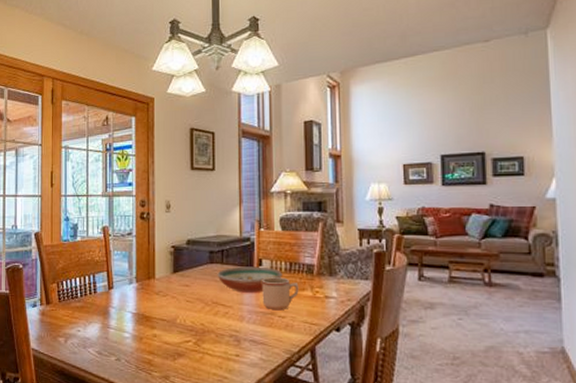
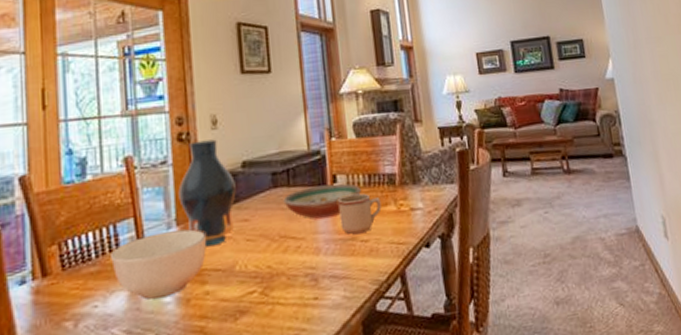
bowl: none [90,286,157,333] -> present [111,229,207,300]
vase: none [138,220,181,302] -> present [178,139,236,247]

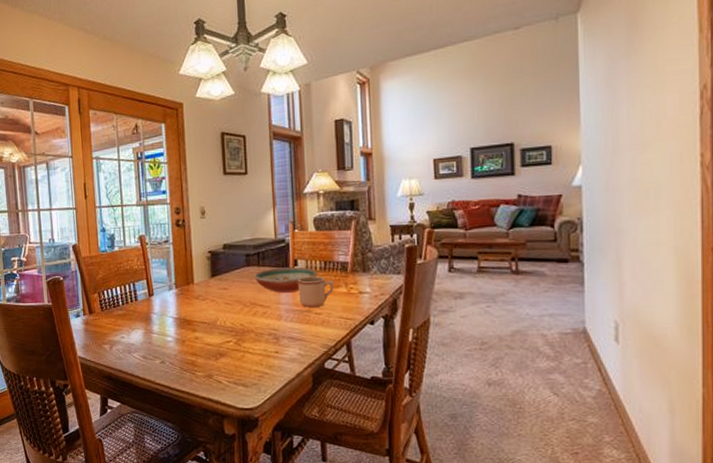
bowl: present [111,229,207,300] -> none [132,291,197,337]
vase: present [178,139,236,247] -> none [176,226,218,306]

